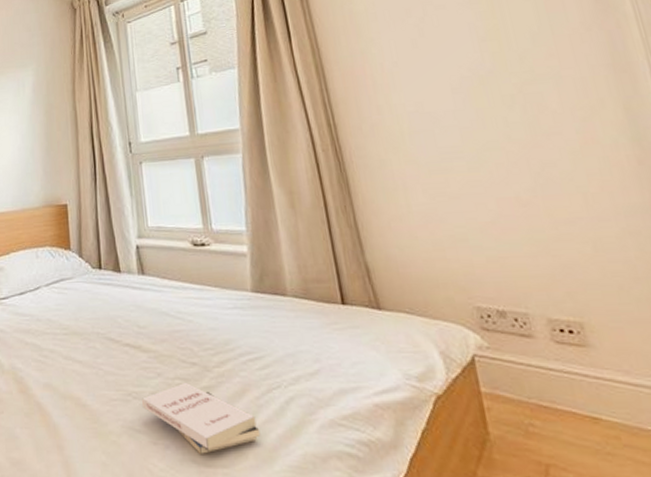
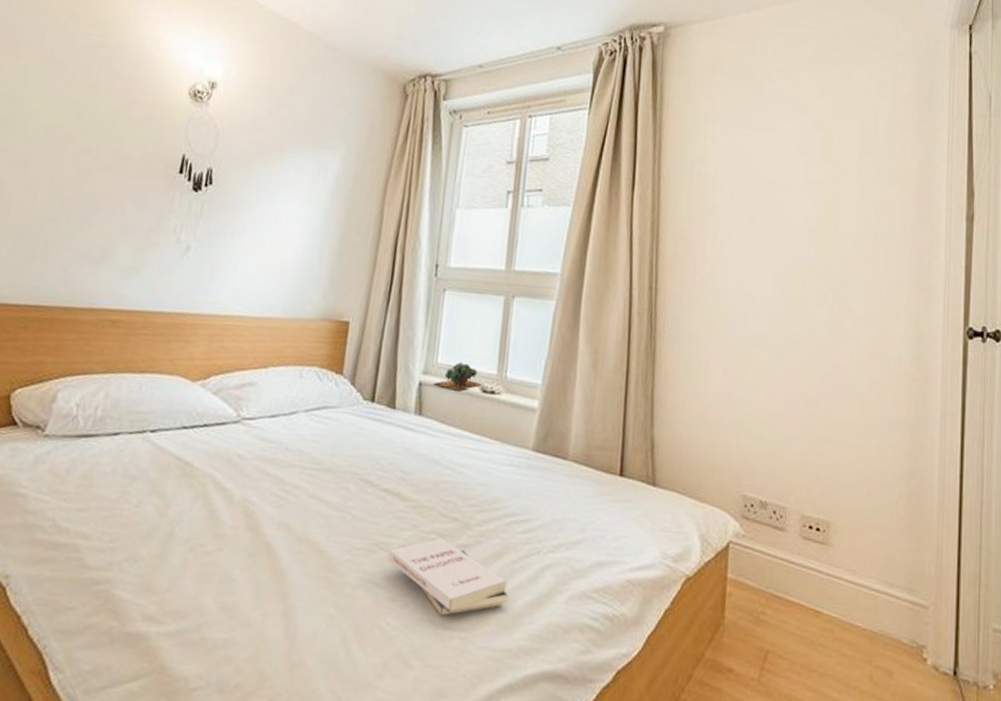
succulent plant: none [148,223,194,248] -> present [433,362,485,391]

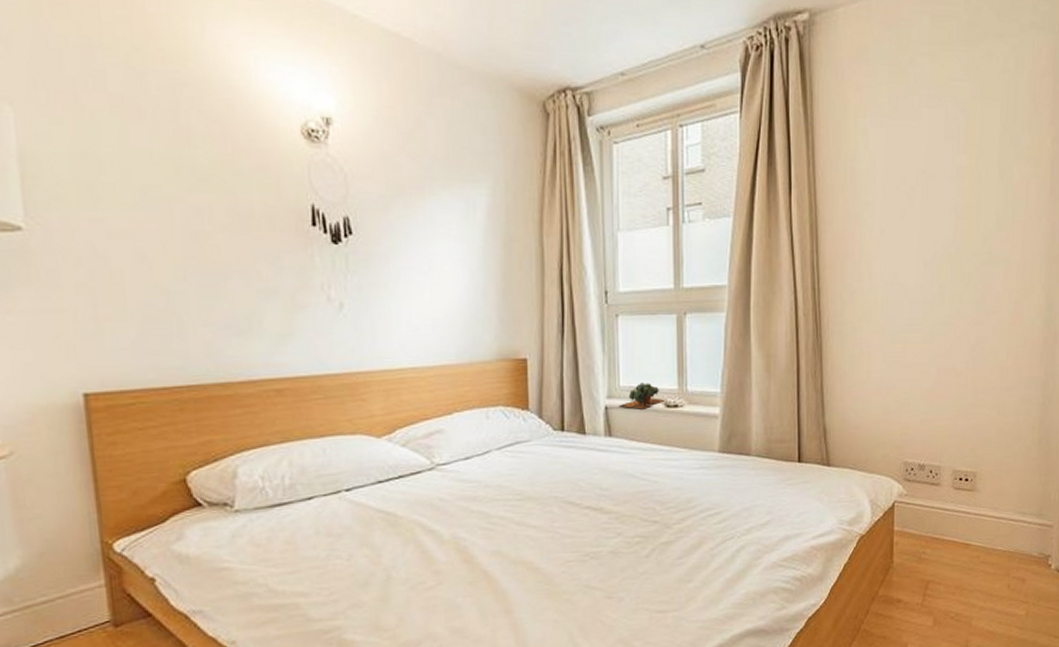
books: present [388,537,509,616] -> none [598,539,711,602]

